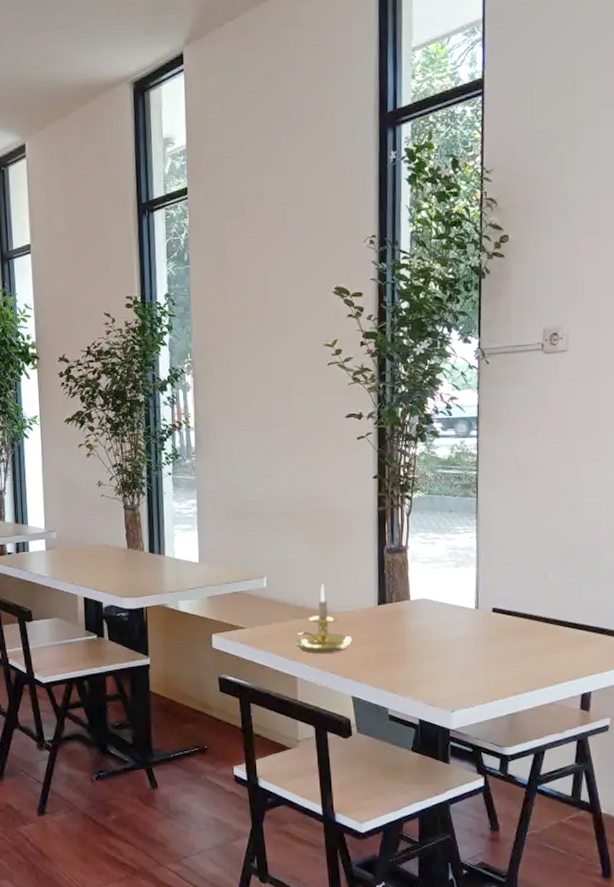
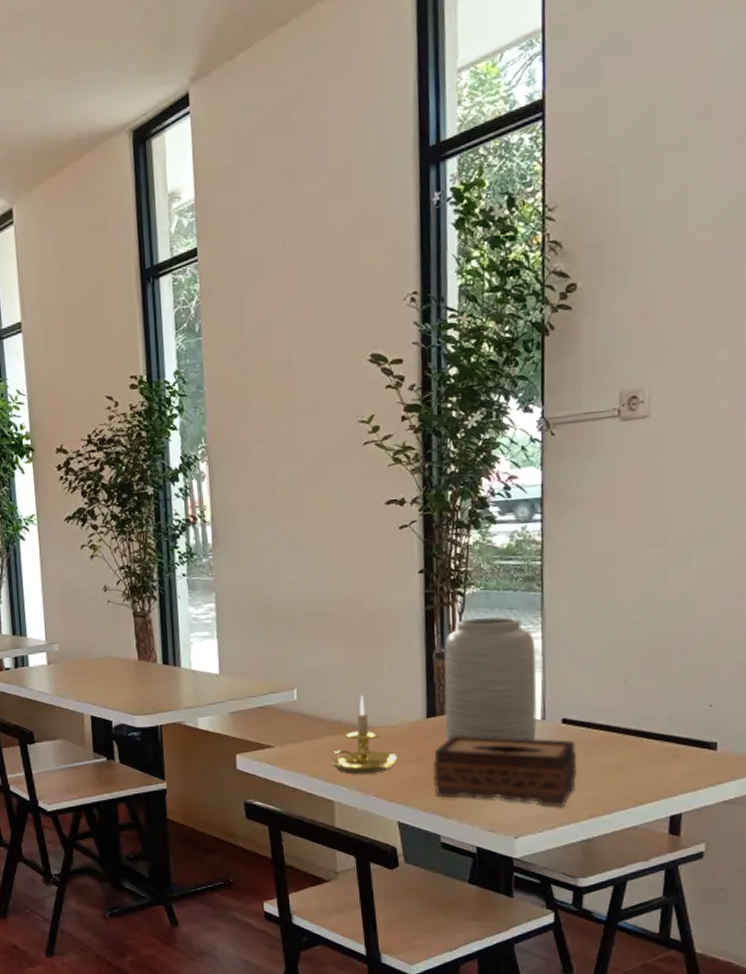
tissue box: none [383,620,505,684] -> present [433,735,577,807]
vase: none [393,518,472,627] -> present [444,617,537,741]

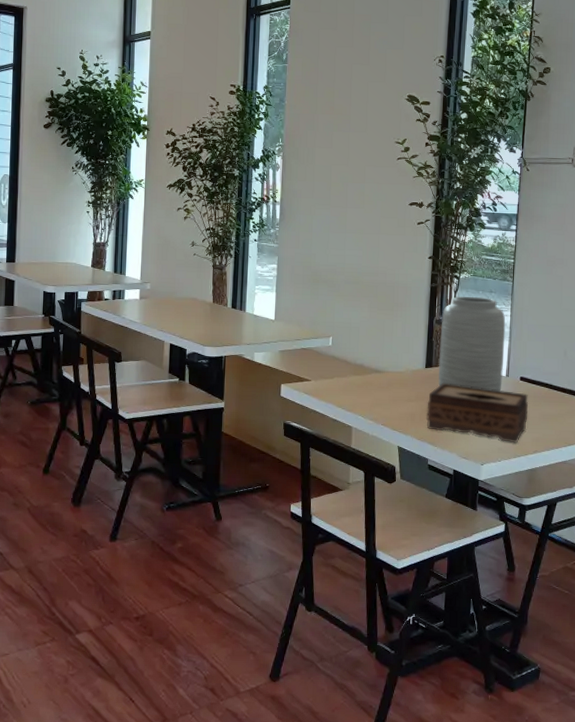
candle holder: present [330,695,398,774] -> none [352,346,402,407]

